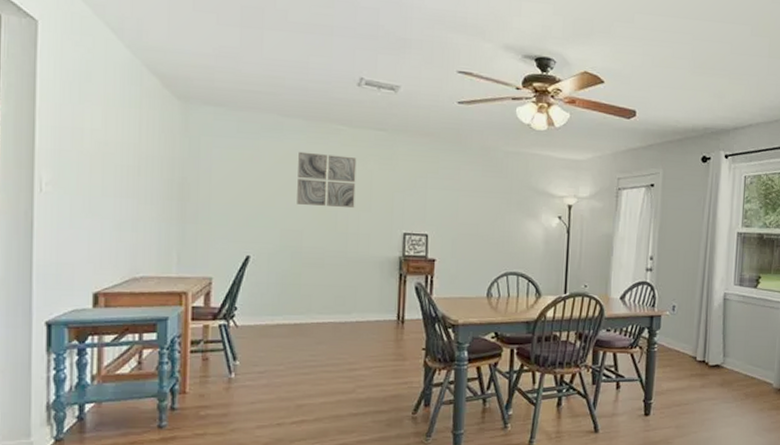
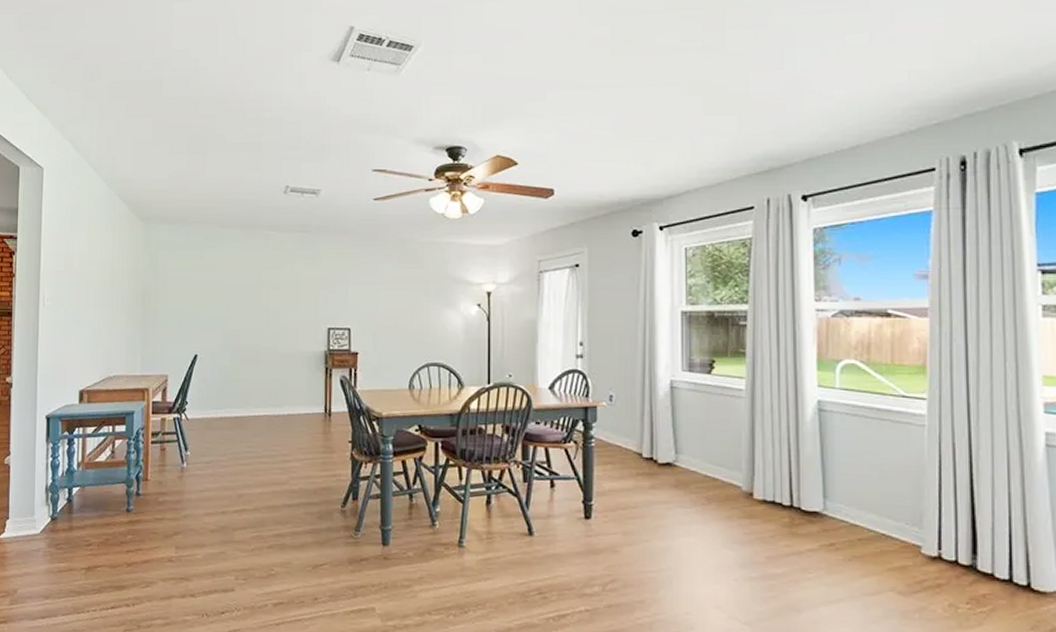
wall art: present [297,151,357,208] -> none [235,257,285,307]

